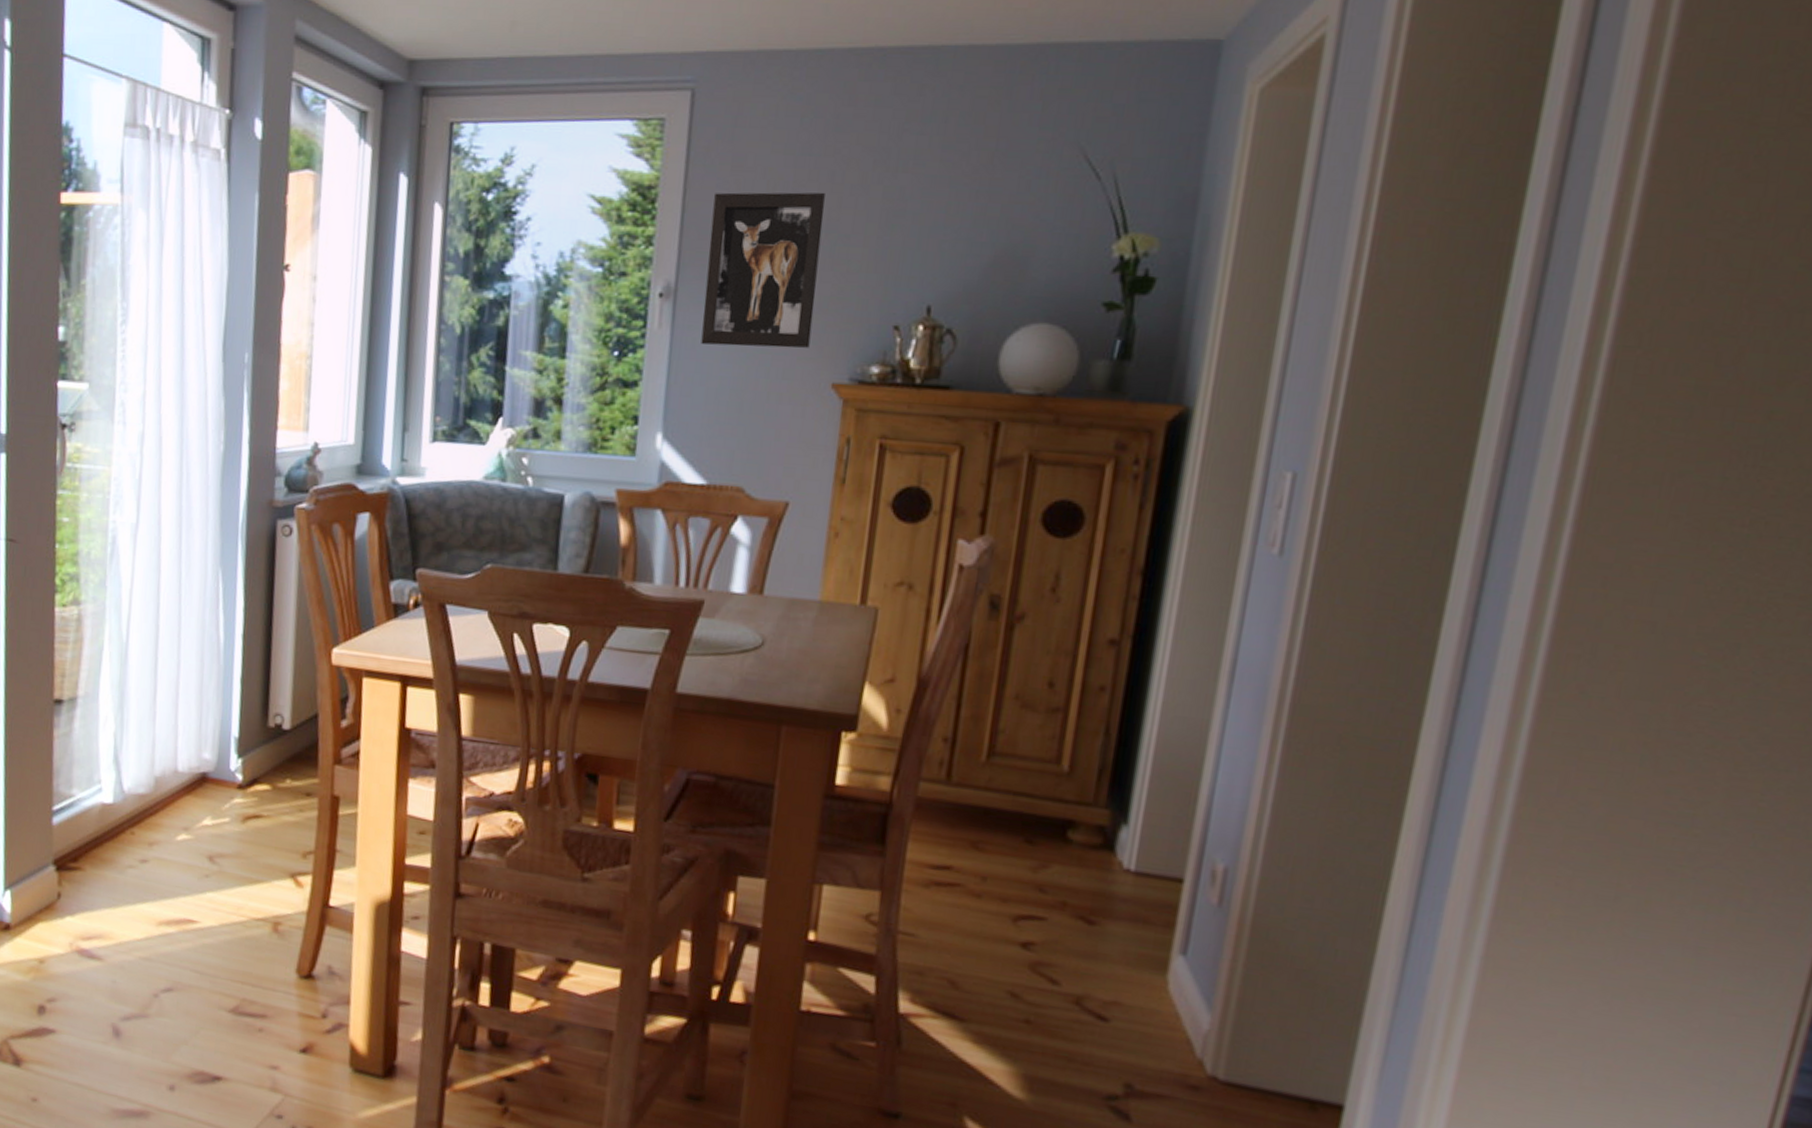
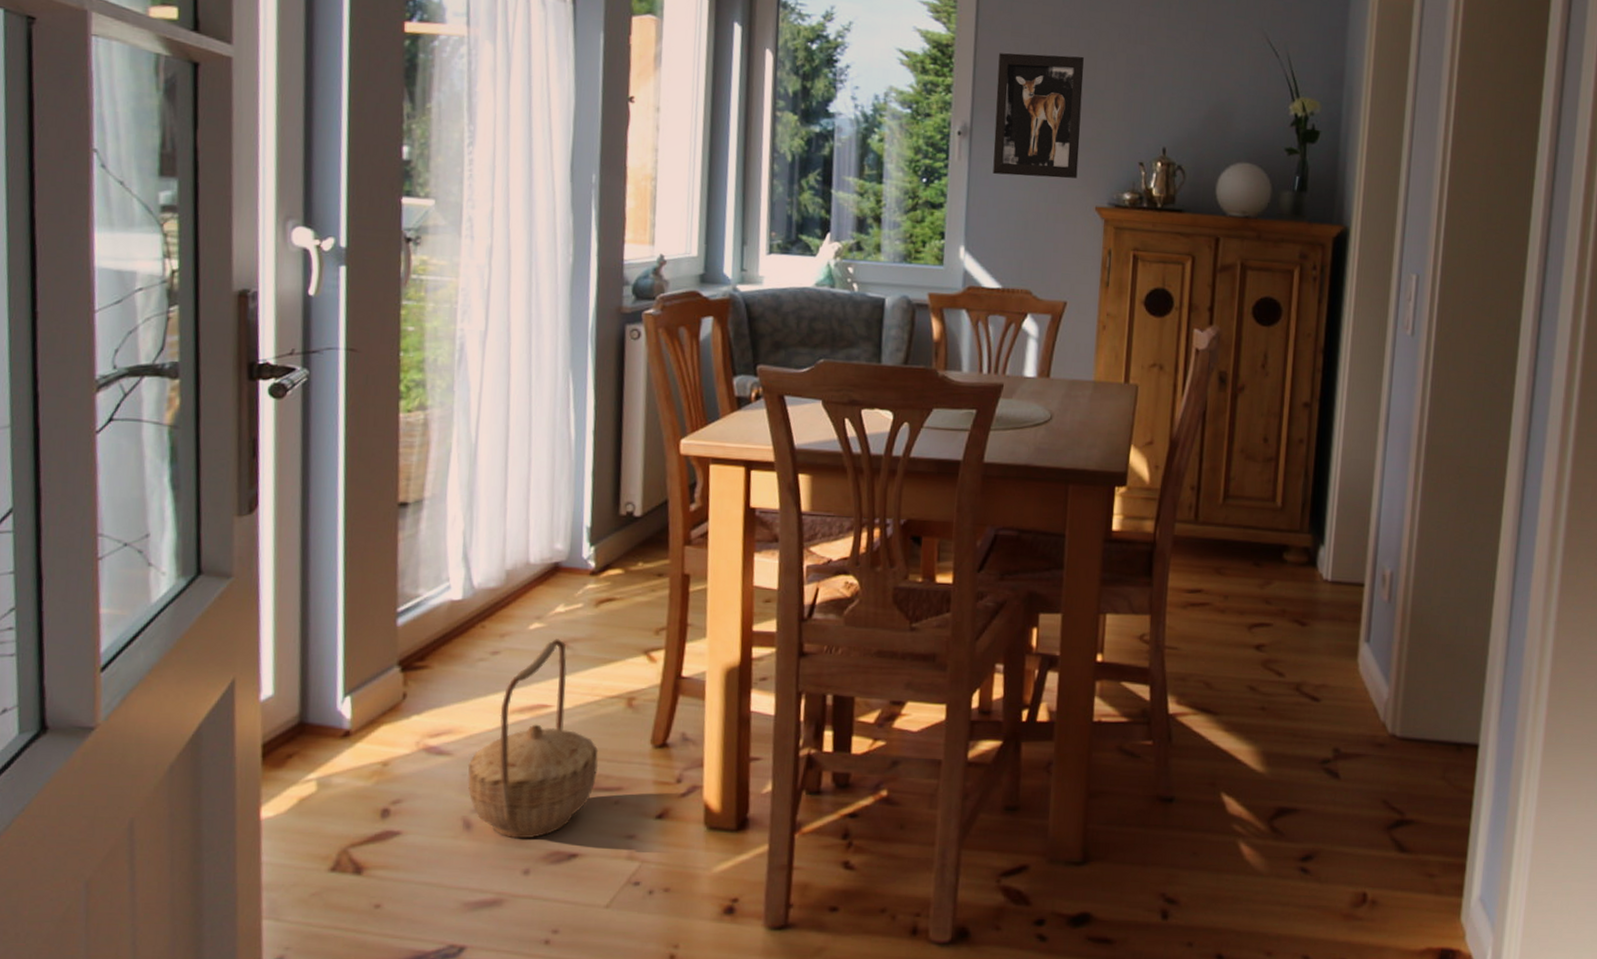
basket: none [117,852,244,1056] -> present [467,639,599,839]

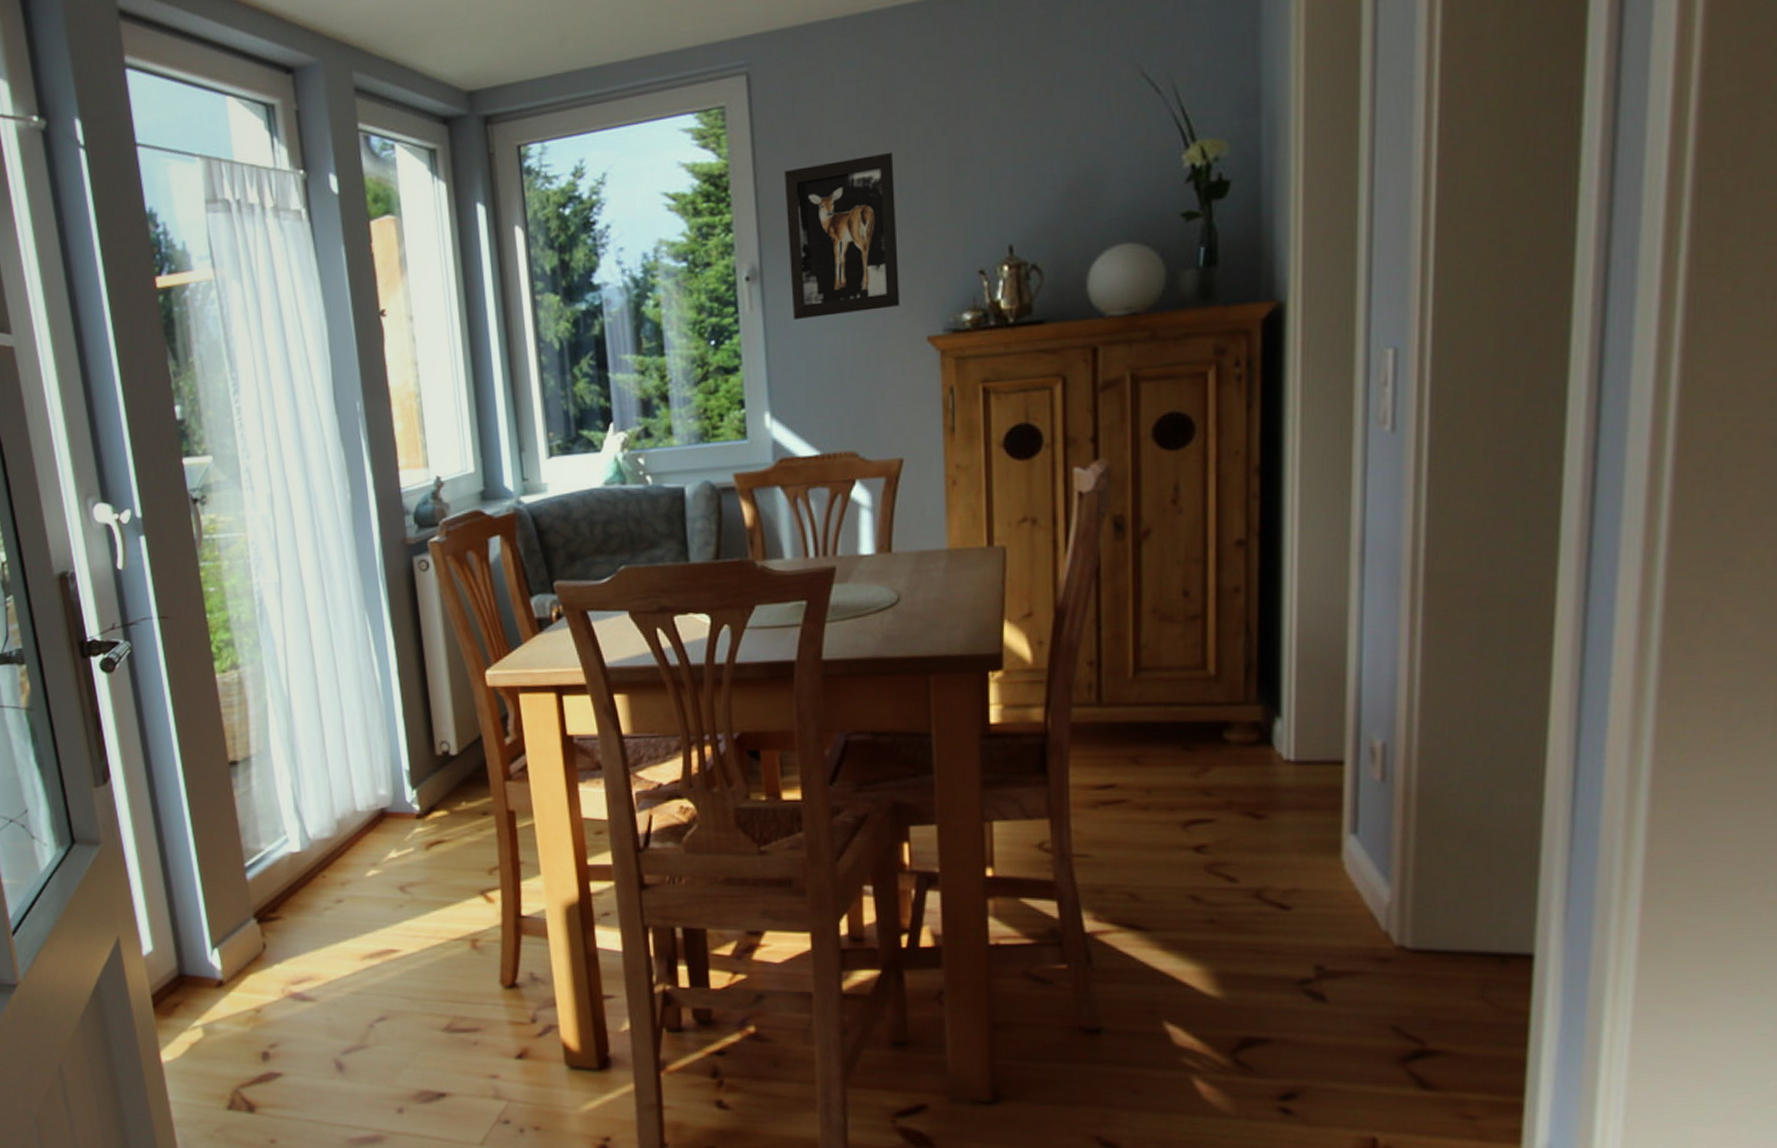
basket: present [467,639,599,839] -> none [331,884,453,1080]

